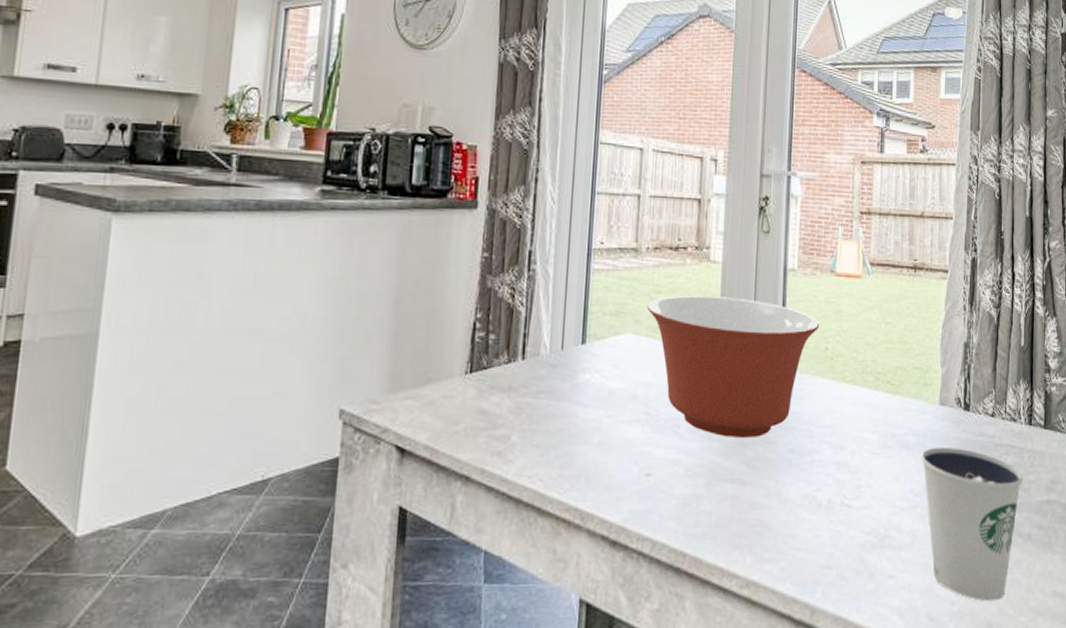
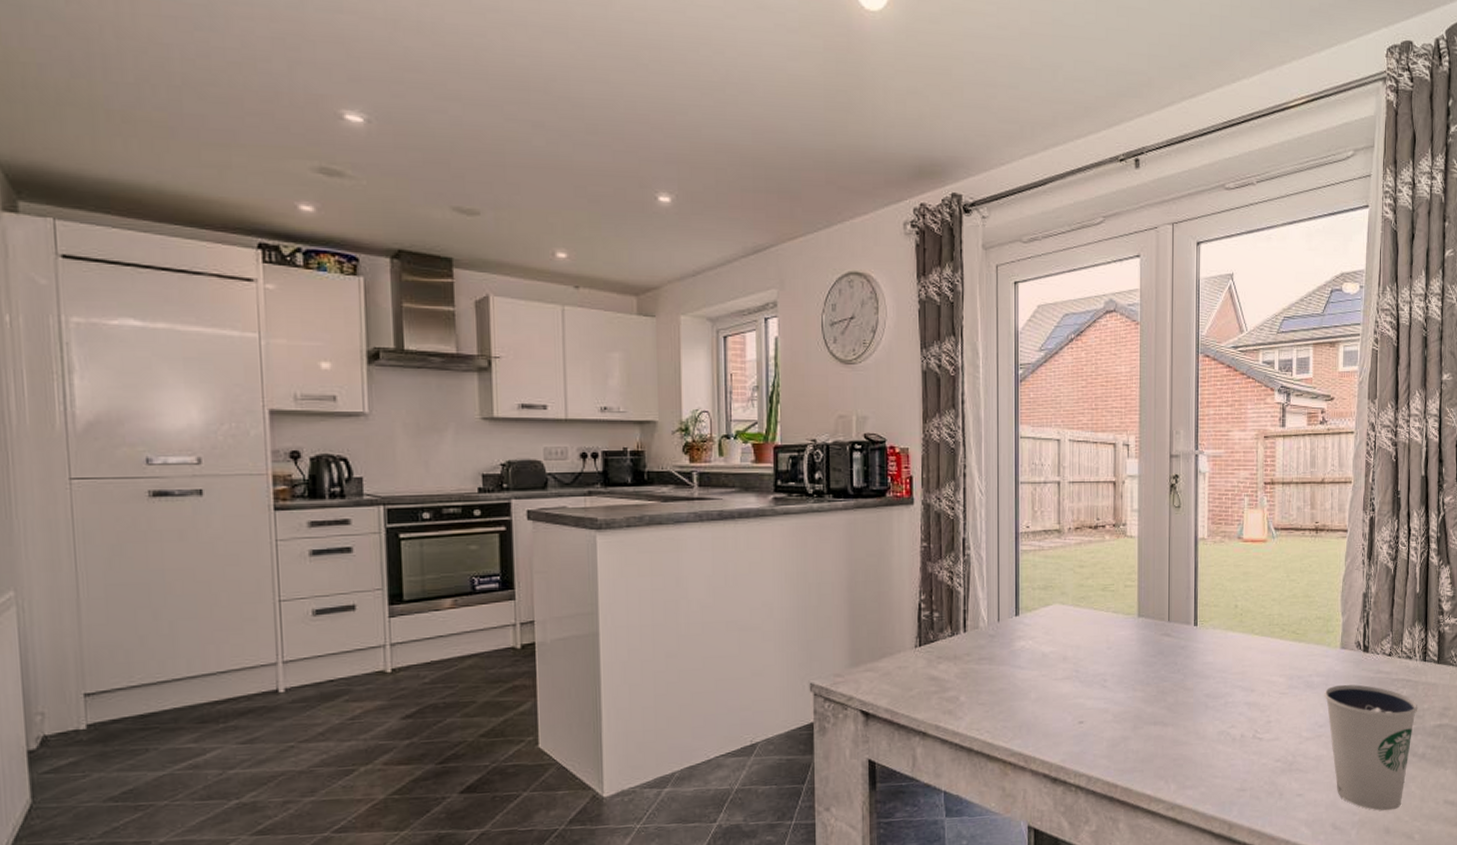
mixing bowl: present [647,296,820,439] -> none [1072,567,1230,688]

